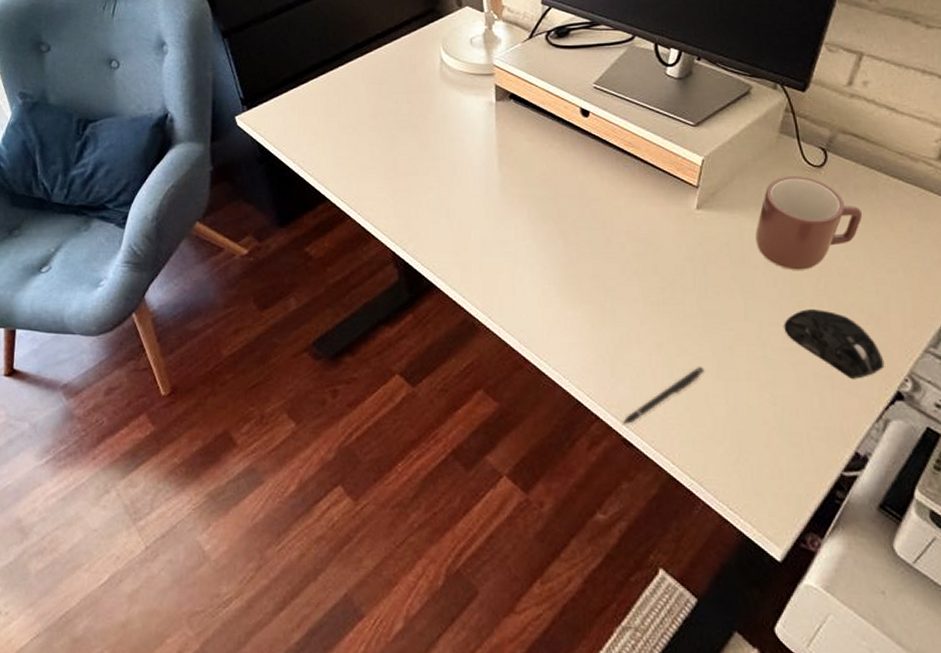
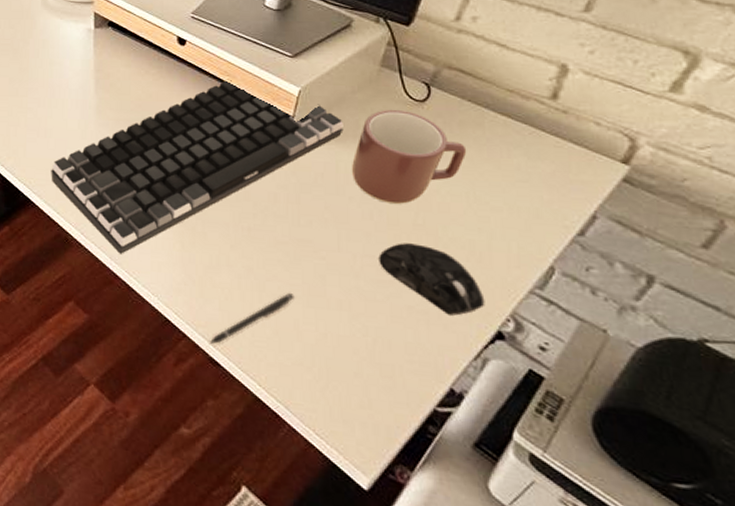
computer keyboard: none [455,150,746,337] -> present [51,79,344,254]

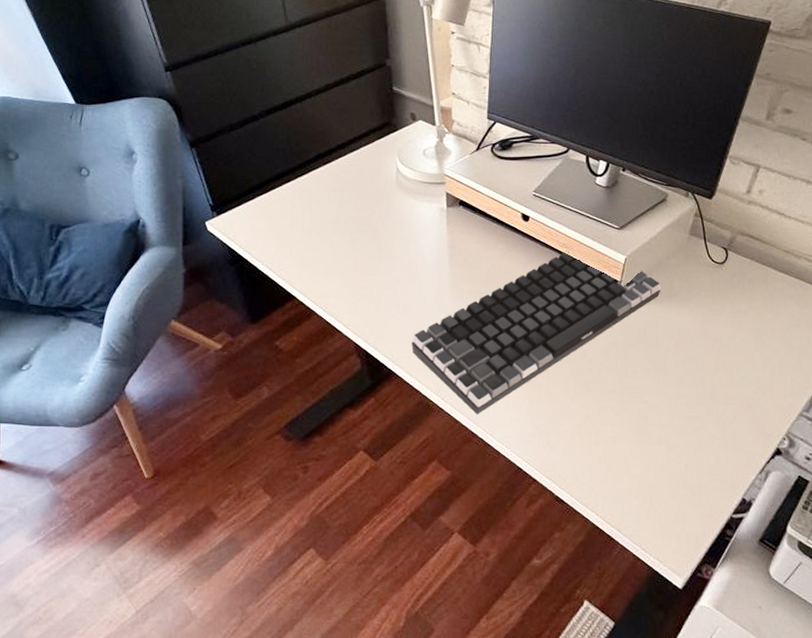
pen: present [210,292,294,345] -> none [556,433,624,486]
mug: present [352,109,467,204] -> none [668,271,755,351]
computer mouse: present [379,243,485,316] -> none [689,383,768,439]

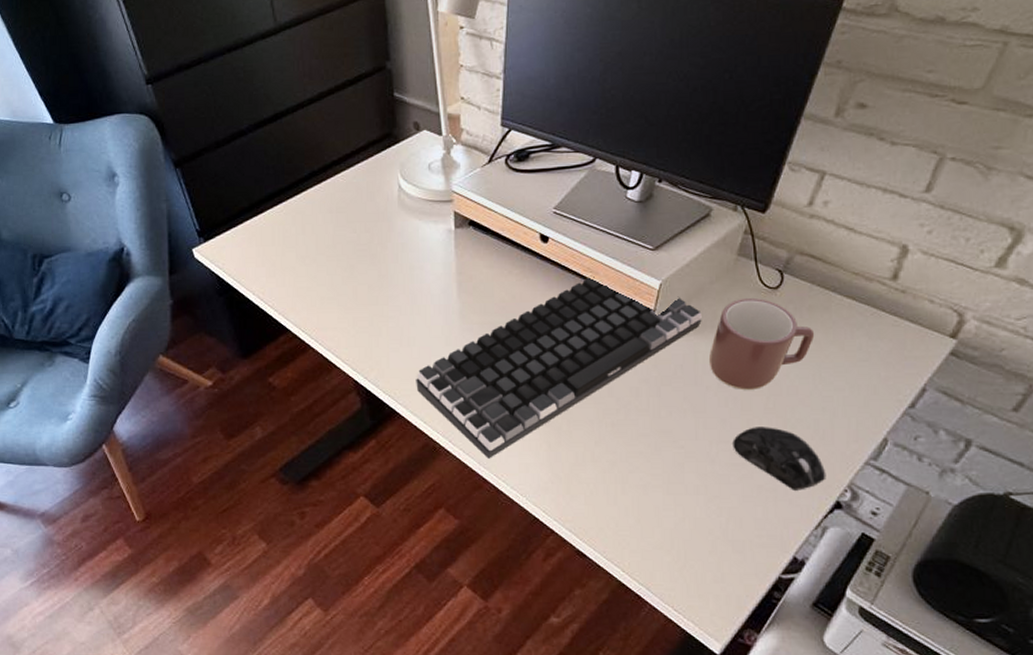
mug: none [668,271,755,351] -> present [709,297,815,390]
computer mouse: none [689,383,768,439] -> present [733,427,826,490]

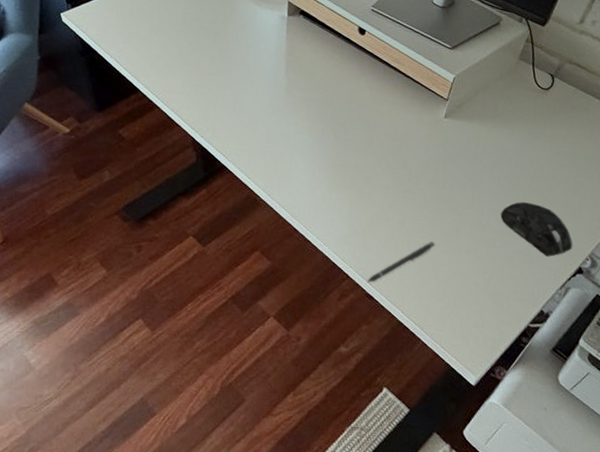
computer keyboard: present [416,275,702,459] -> none [244,66,486,212]
pen: none [577,482,655,538] -> present [367,241,435,283]
mug: present [709,297,815,390] -> none [488,95,575,172]

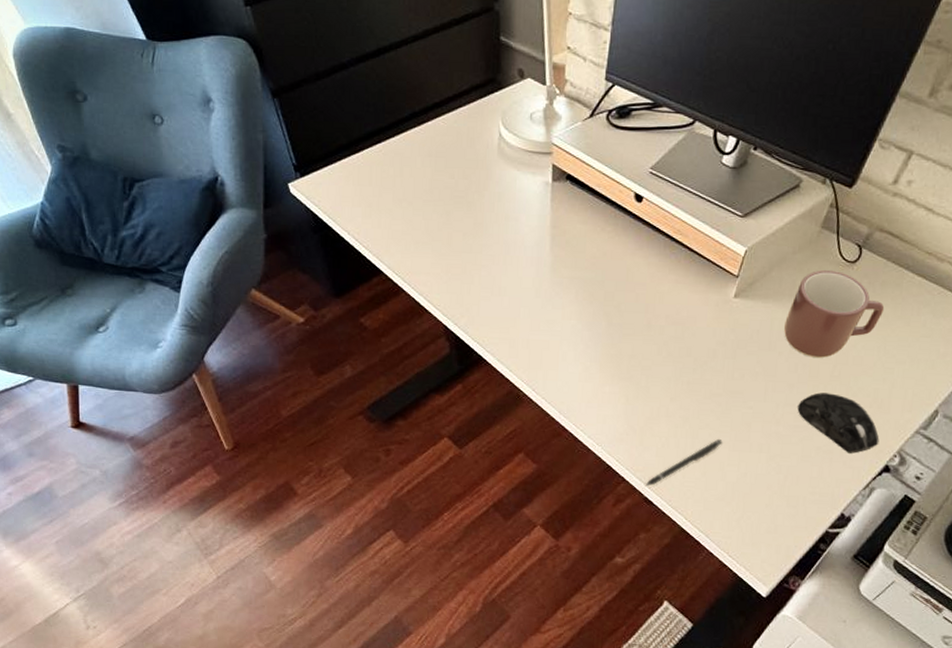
mug: none [488,95,575,172] -> present [784,269,885,358]

